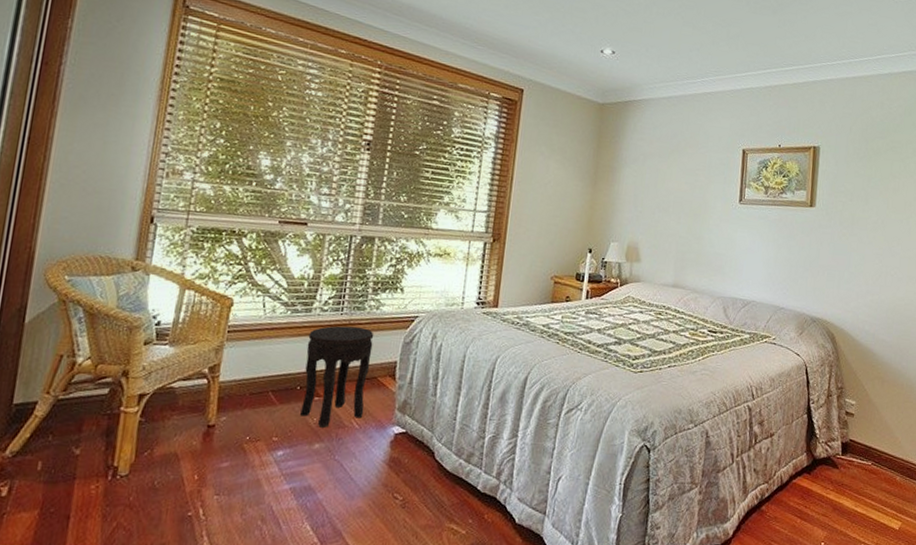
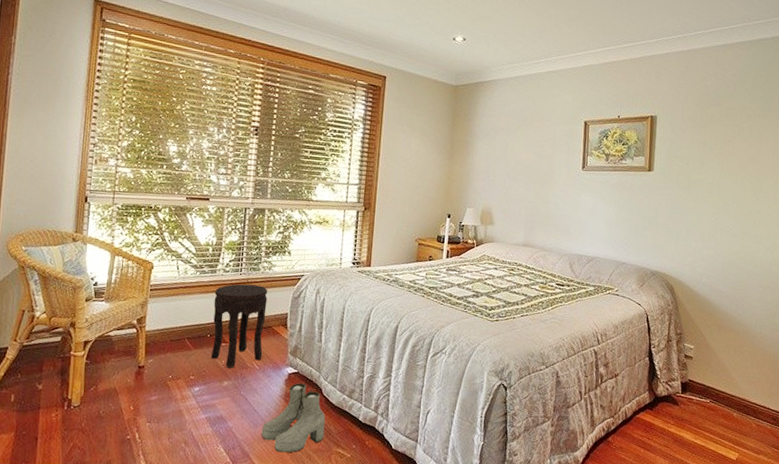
boots: none [358,445,438,530] -> present [261,383,326,453]

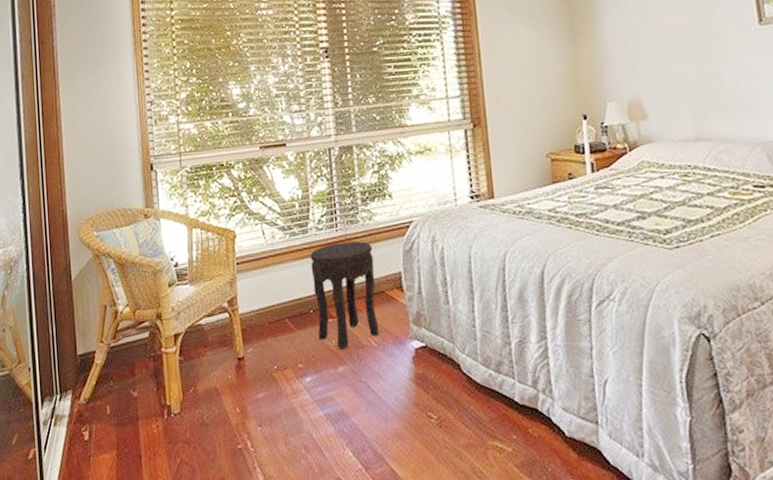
boots: present [261,383,326,453] -> none [394,360,474,452]

